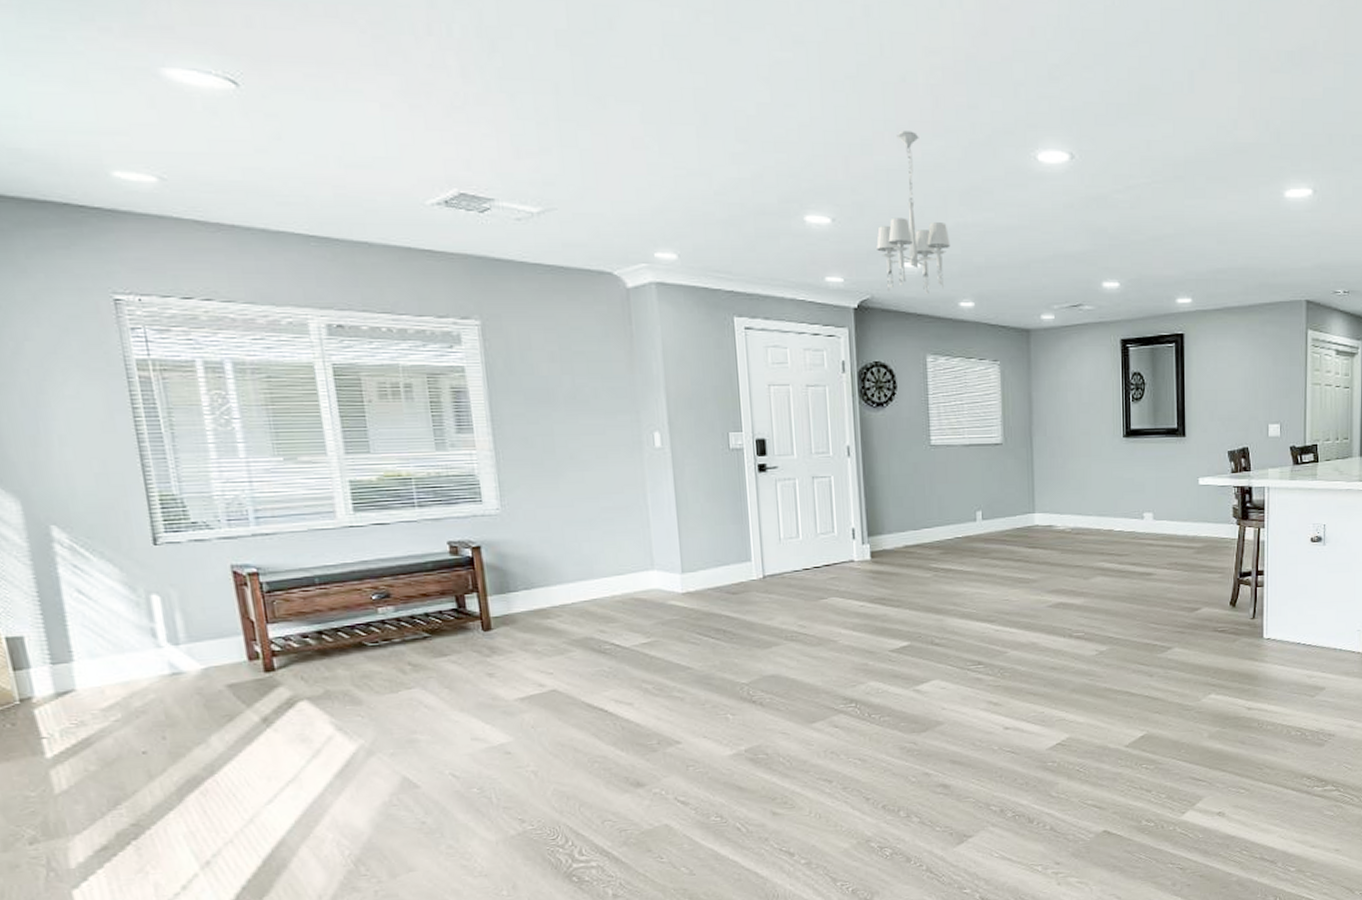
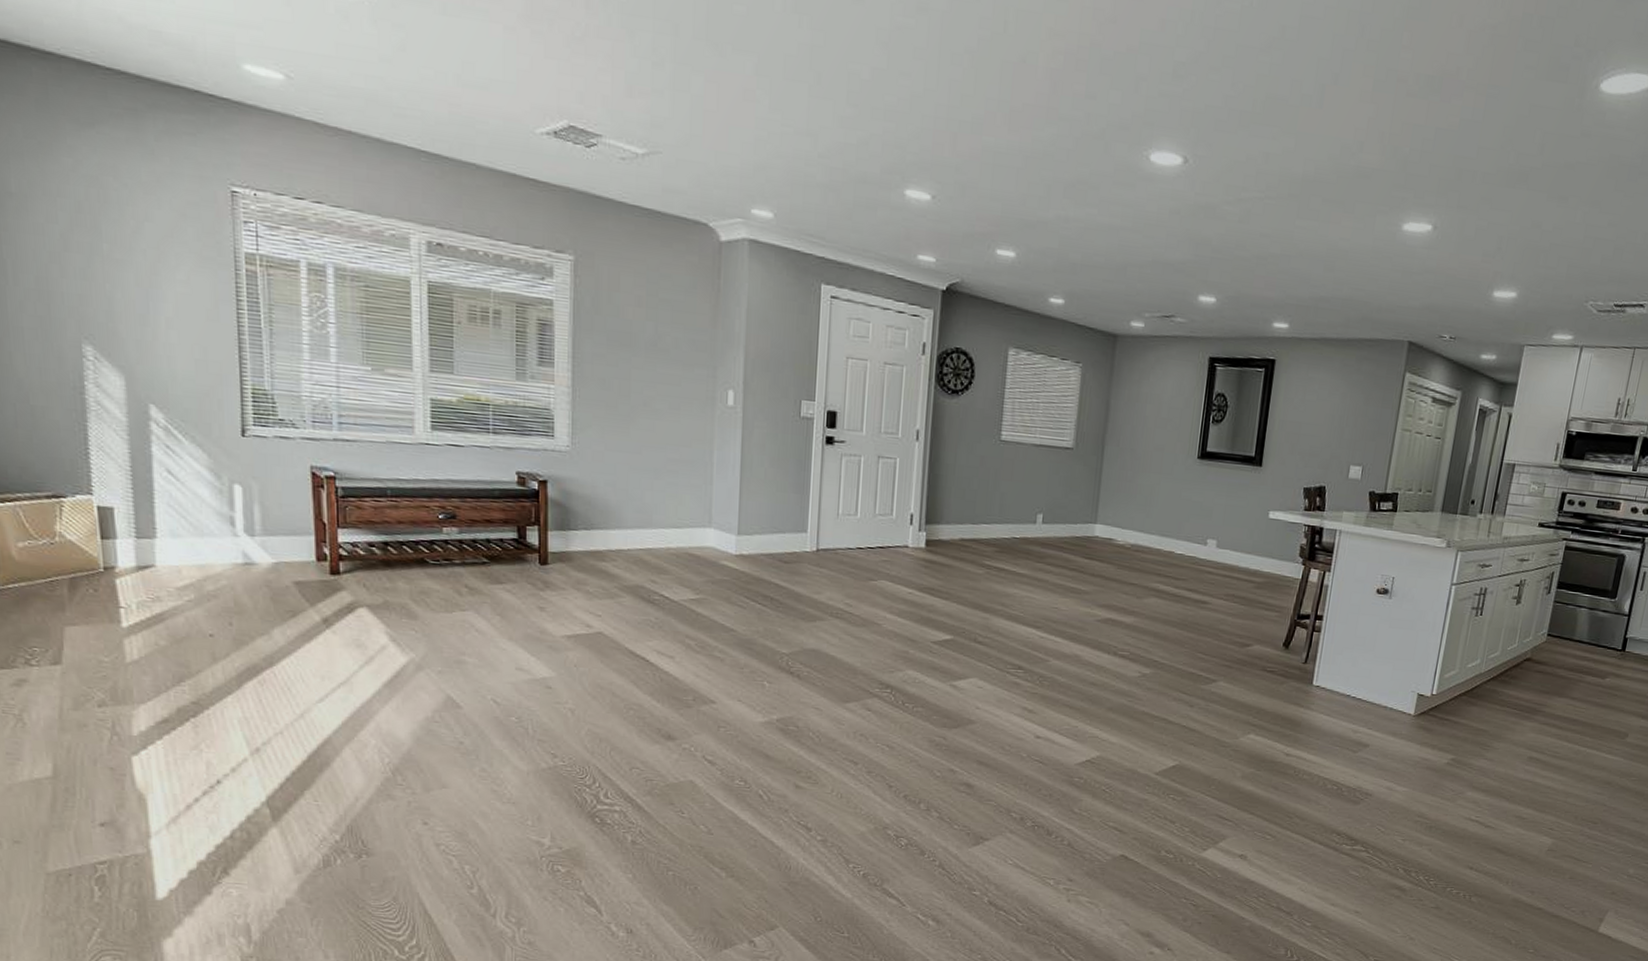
chandelier: present [876,130,951,294] -> none [973,113,1049,285]

